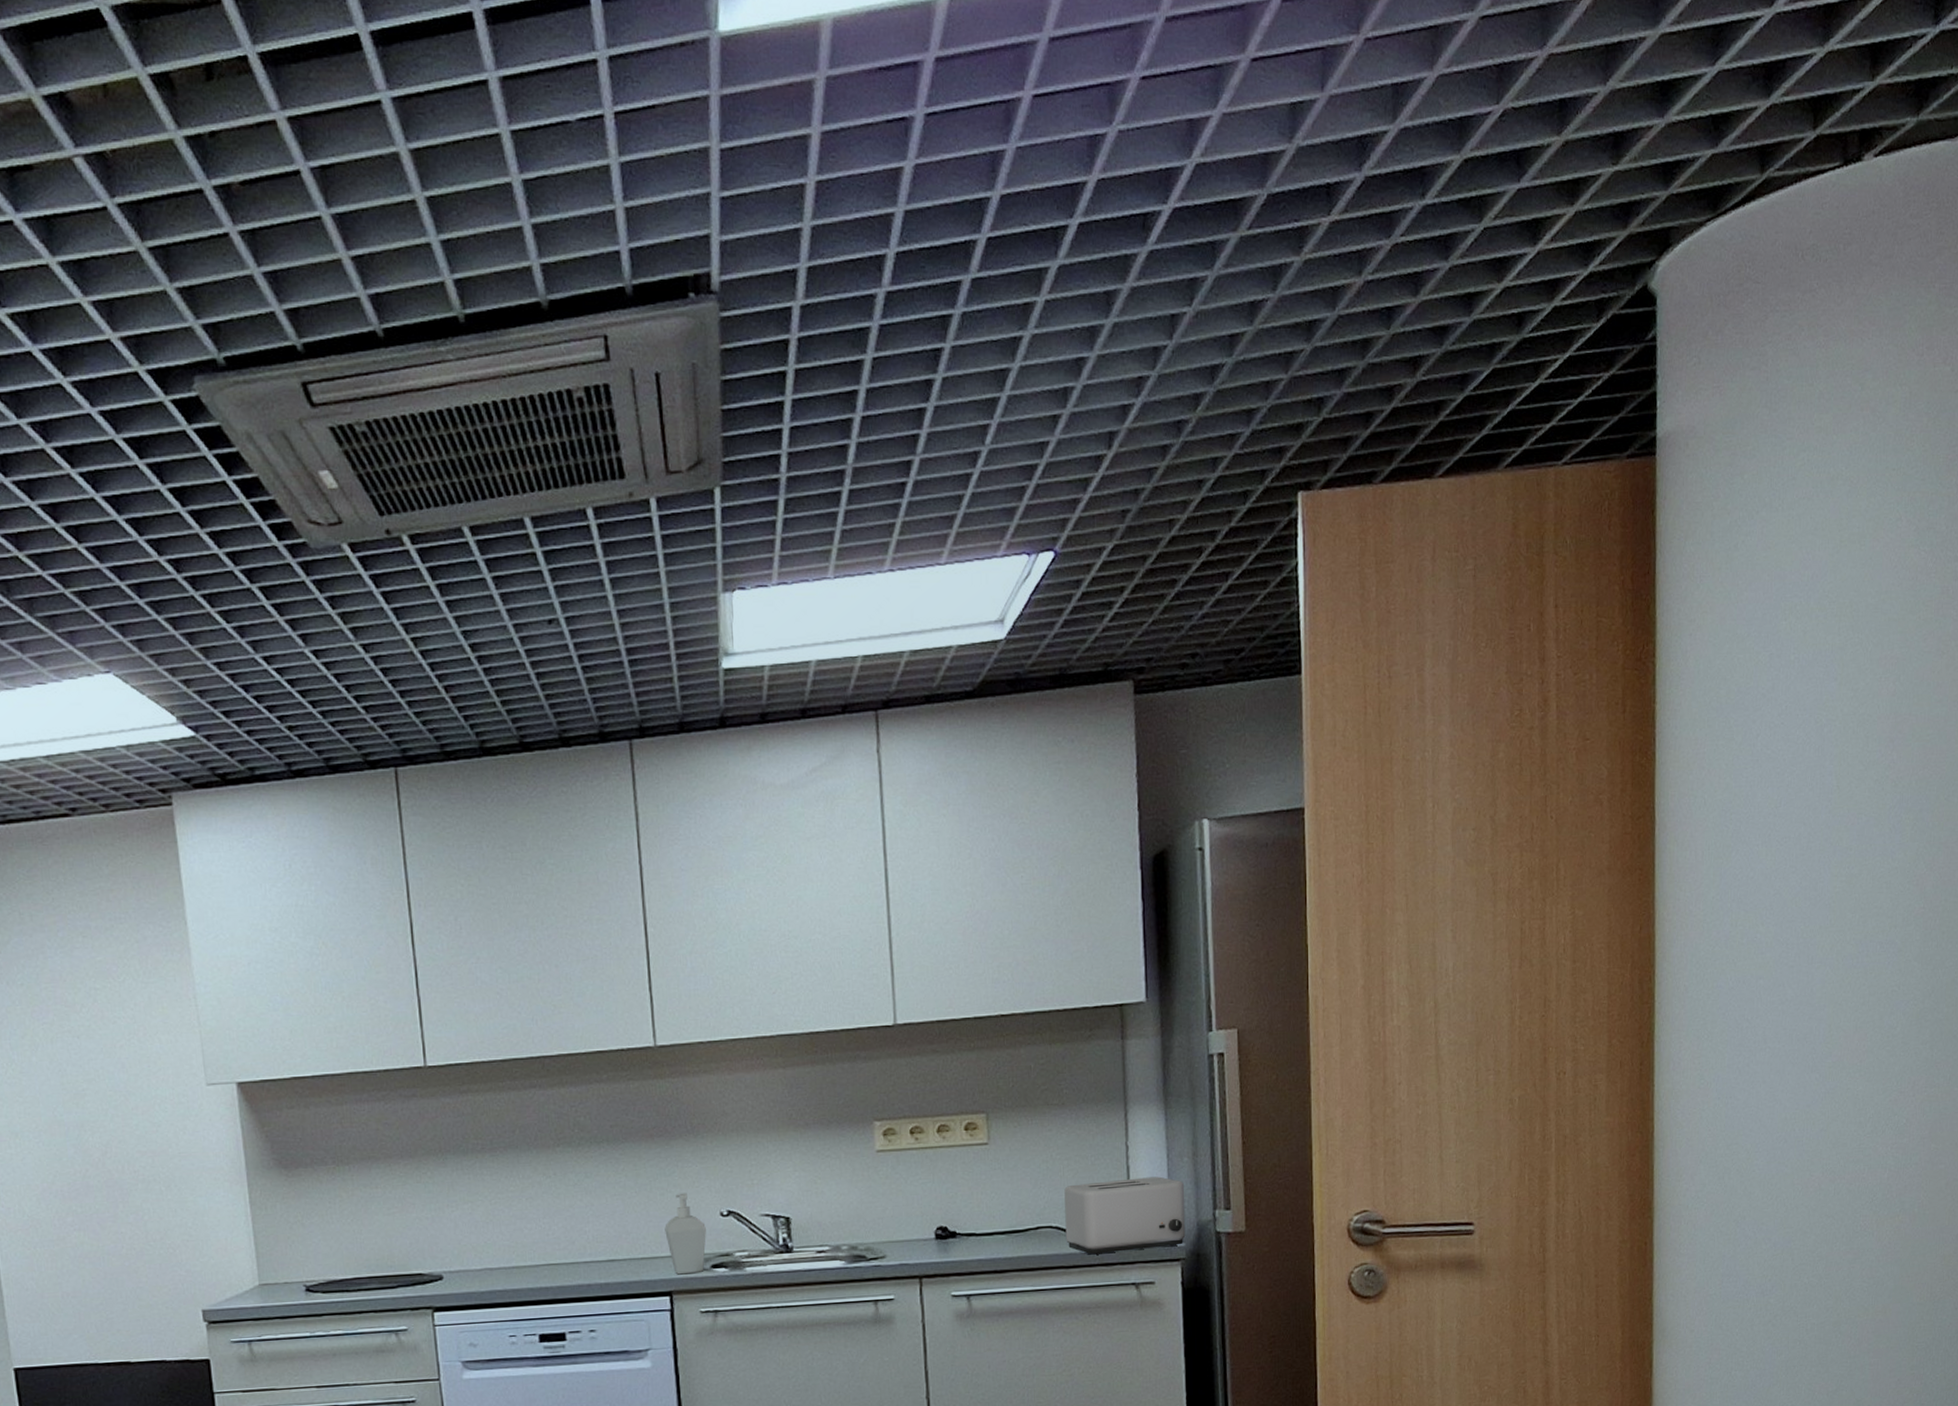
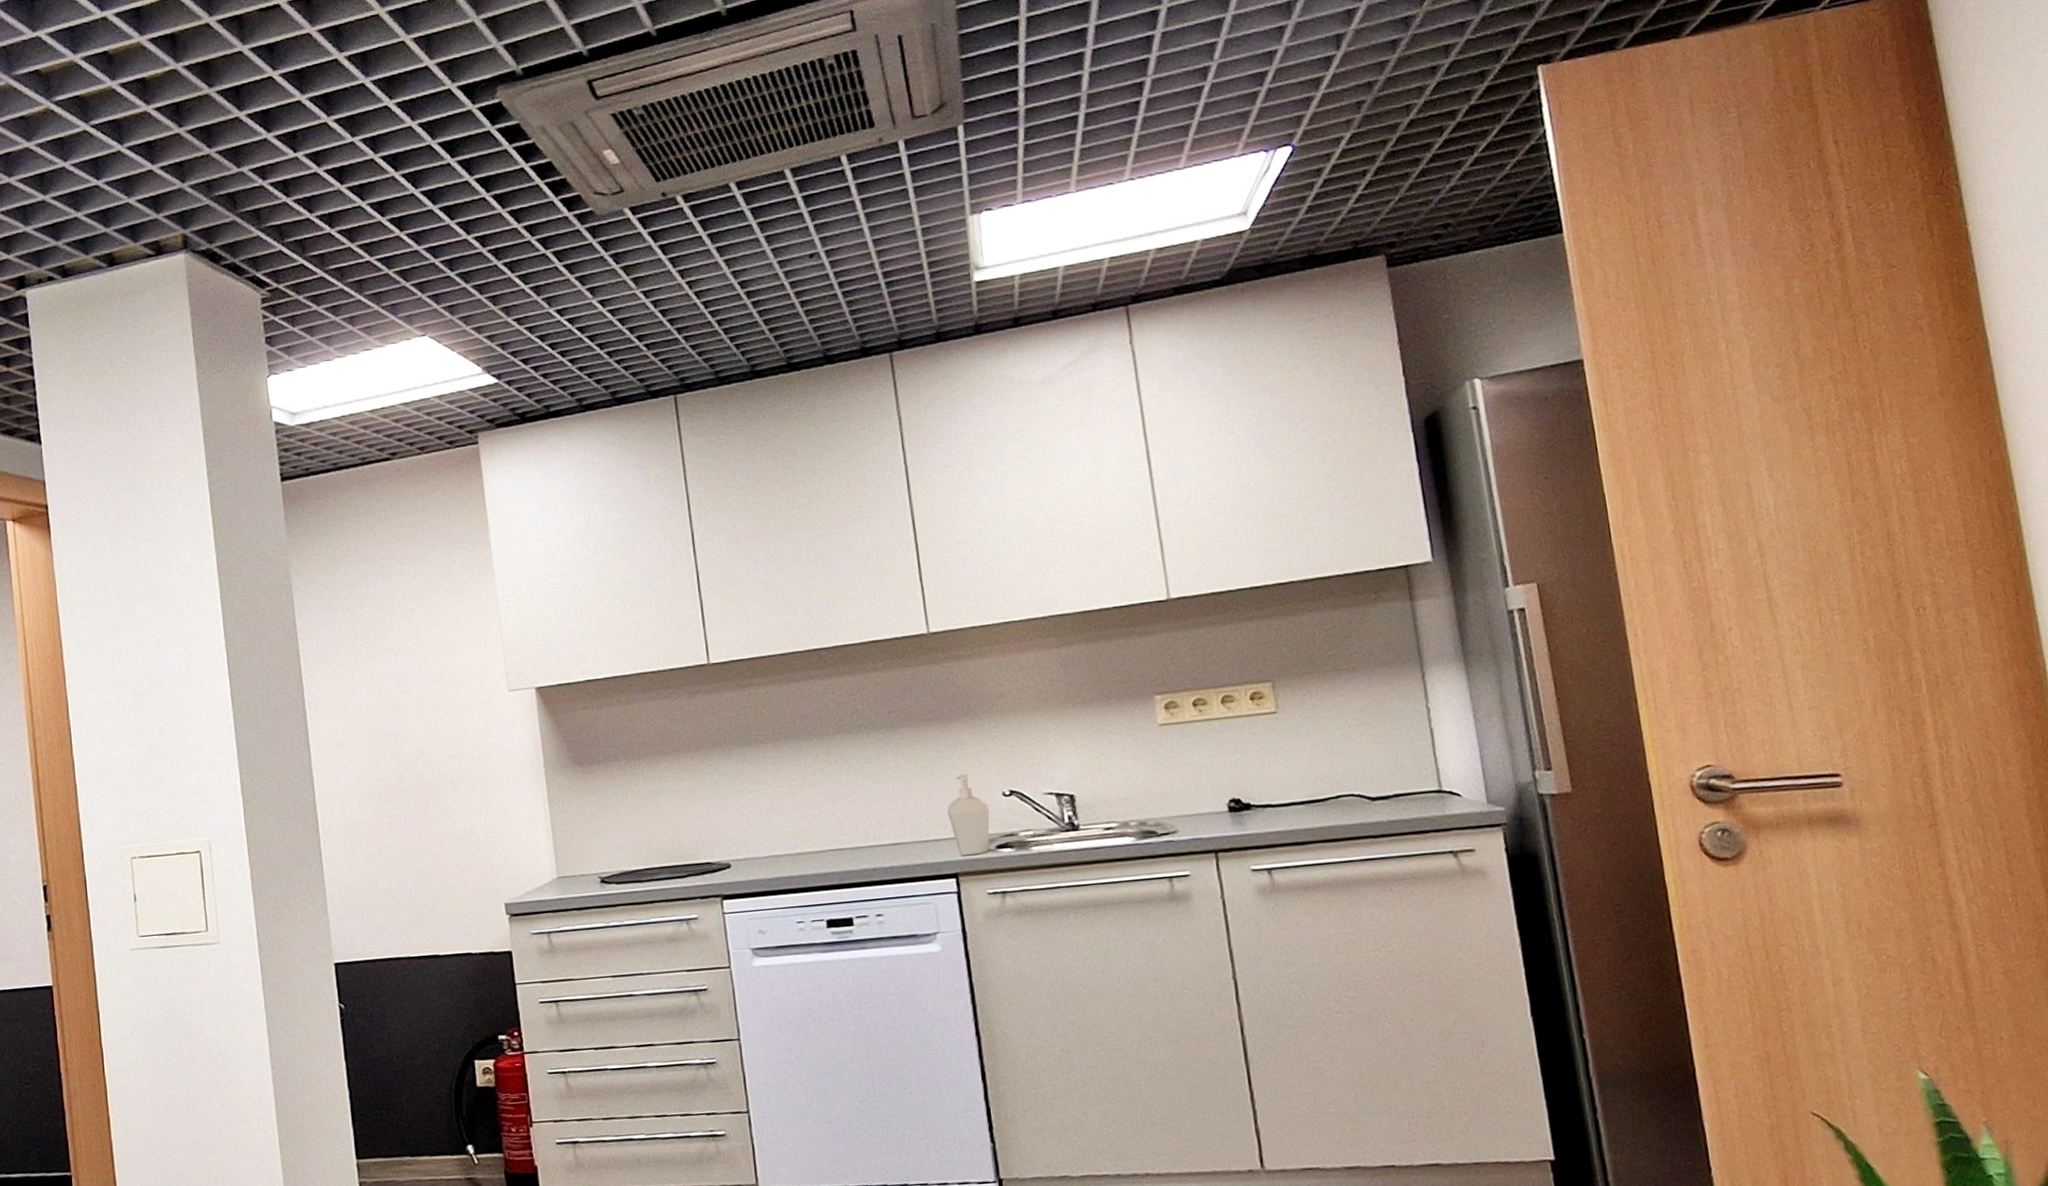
toaster: present [1064,1176,1186,1255] -> none [1364,738,1504,823]

